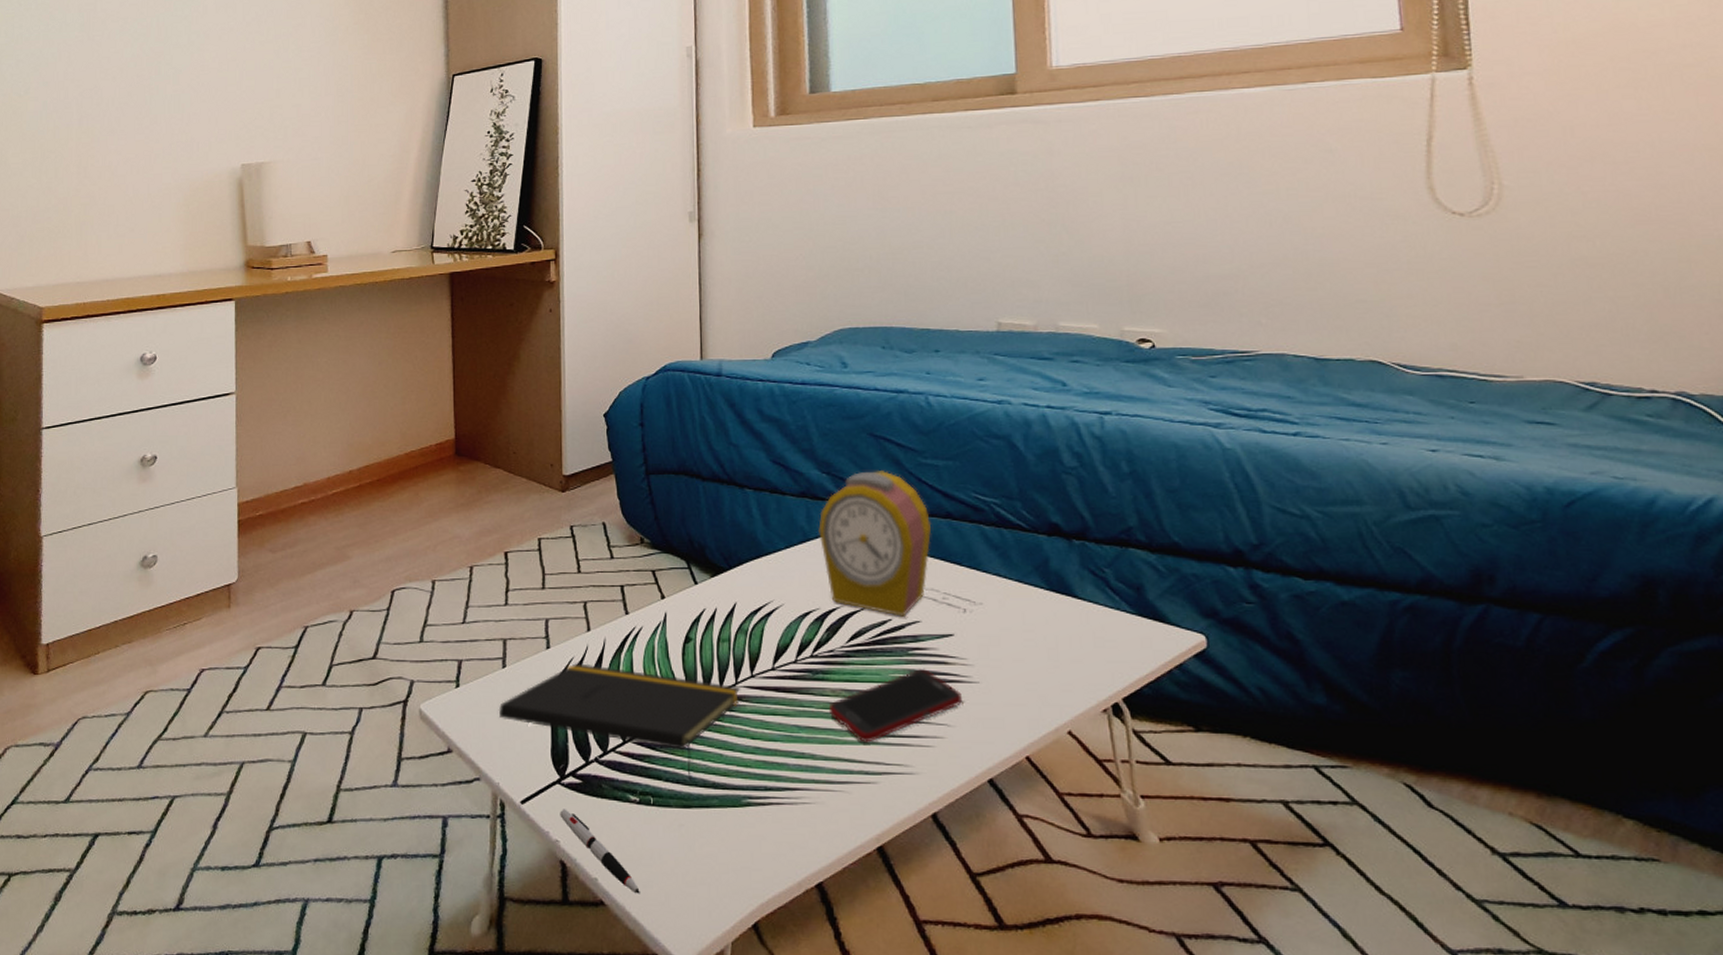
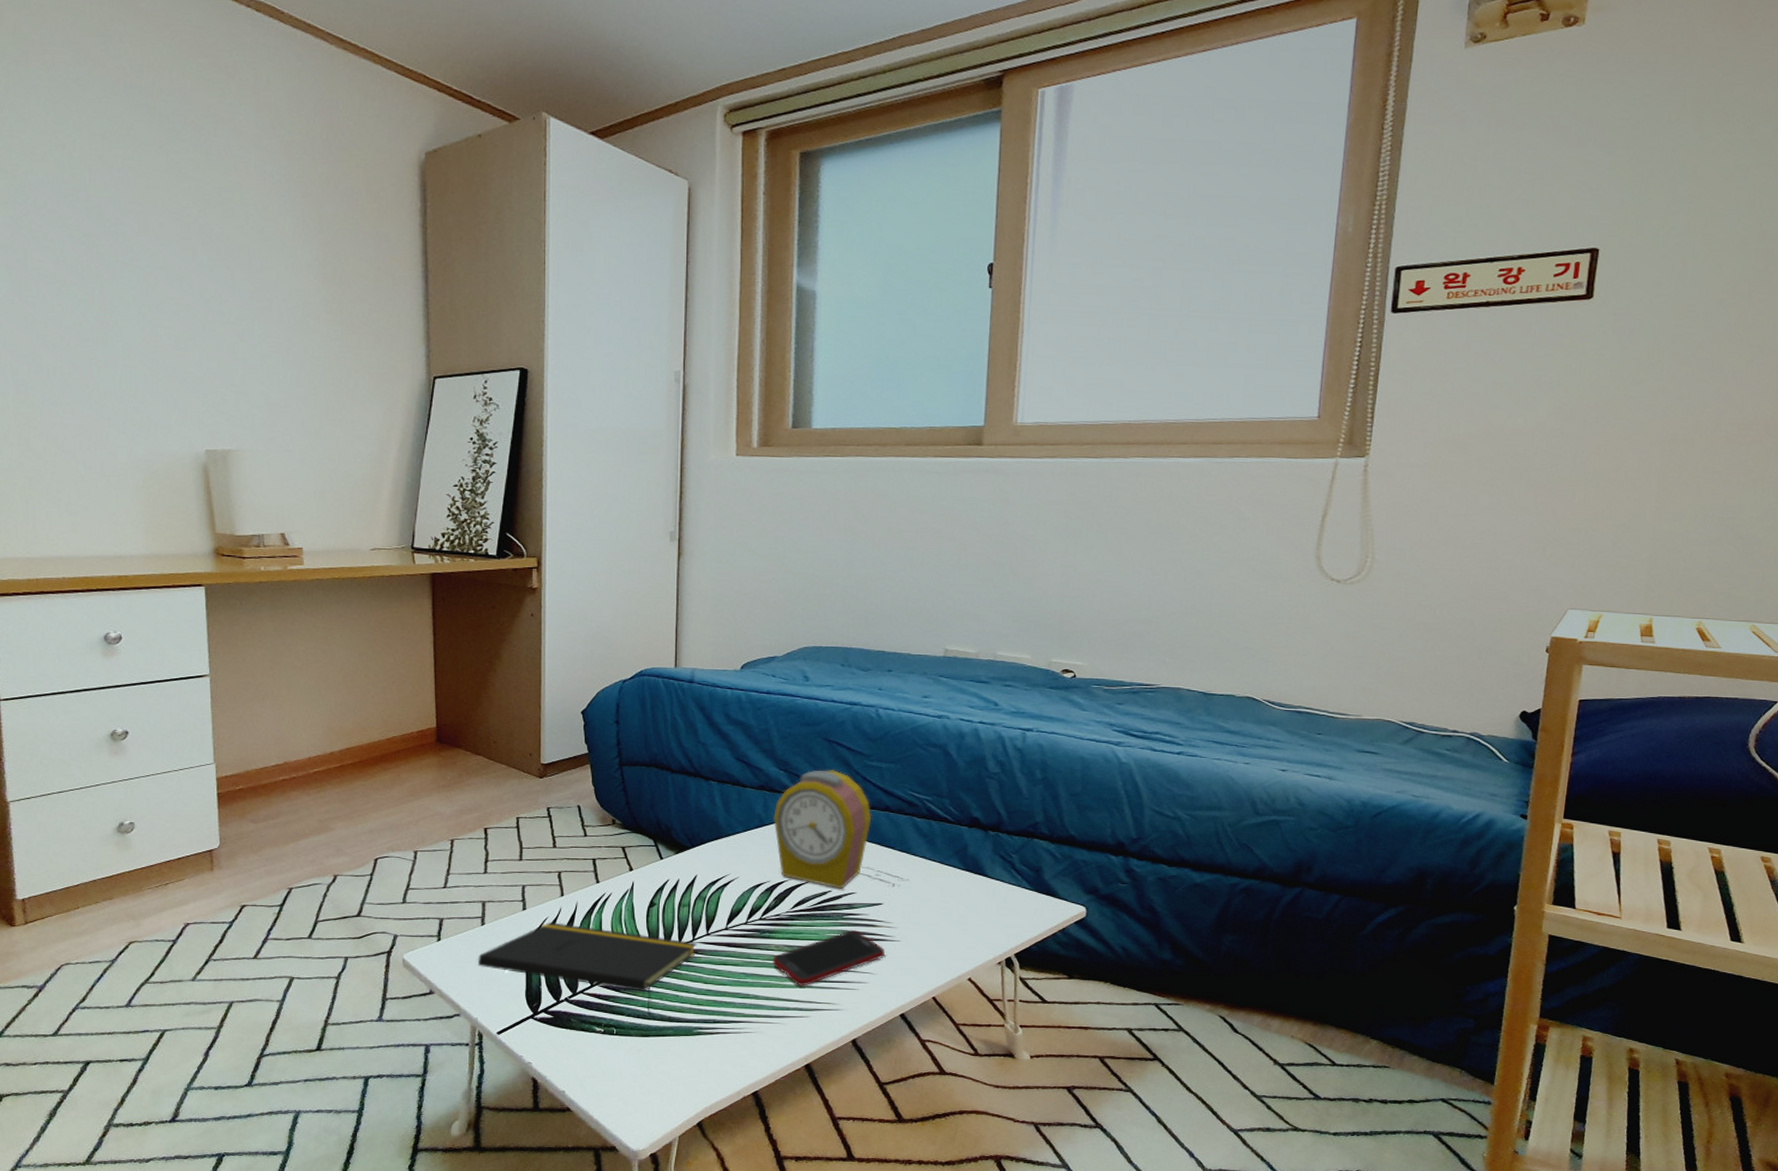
pen: present [560,809,640,894] -> none [532,1038,602,1102]

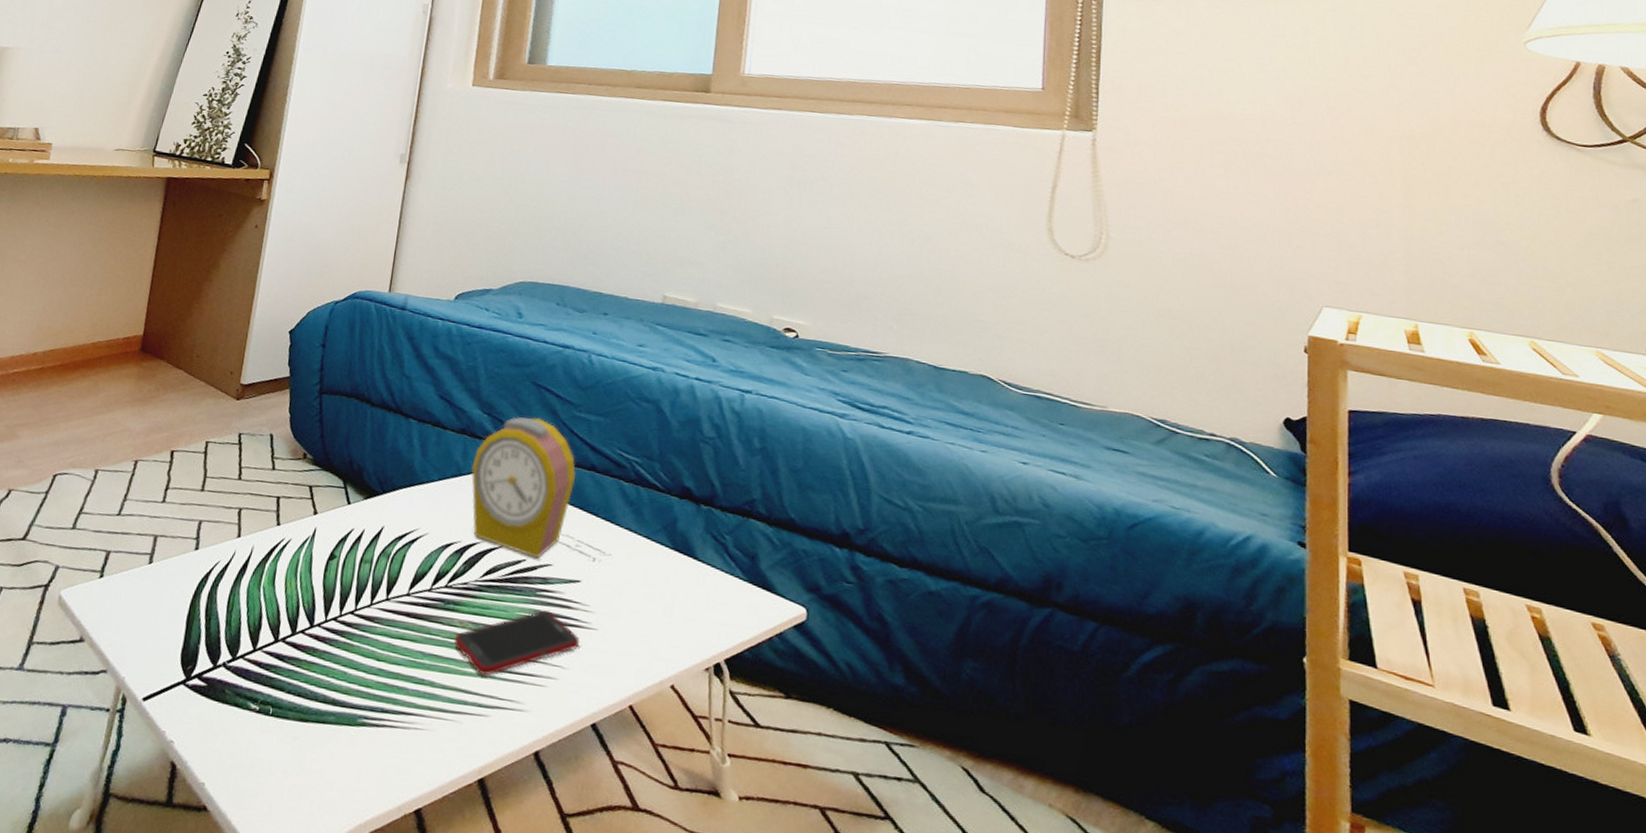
notepad: present [477,921,697,1016] -> none [137,566,375,696]

